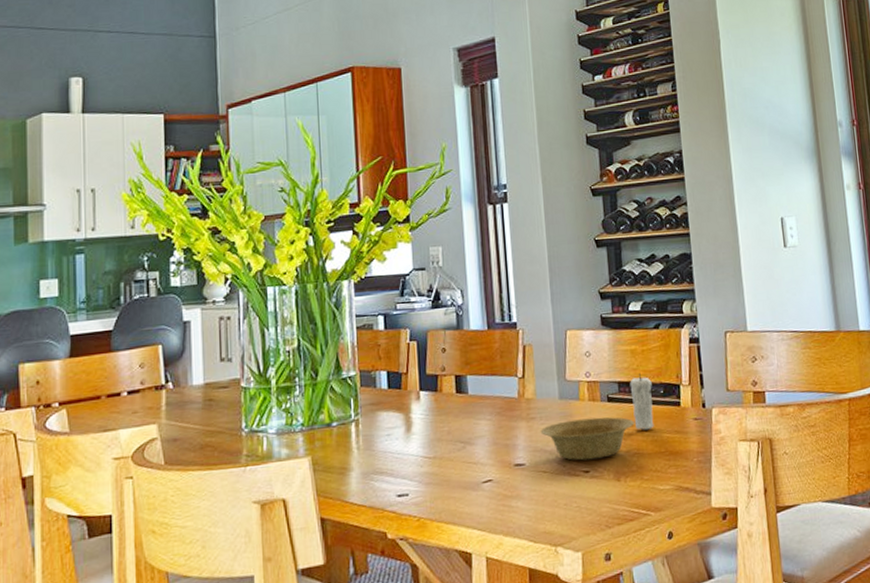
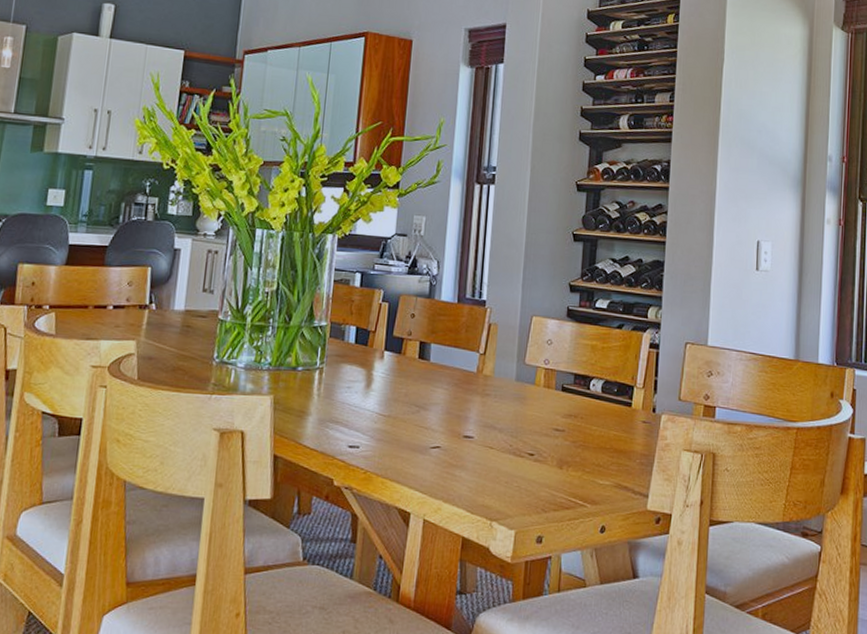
bowl: present [540,417,634,461] -> none [493,402,584,444]
candle: present [630,373,654,430] -> none [584,369,607,425]

